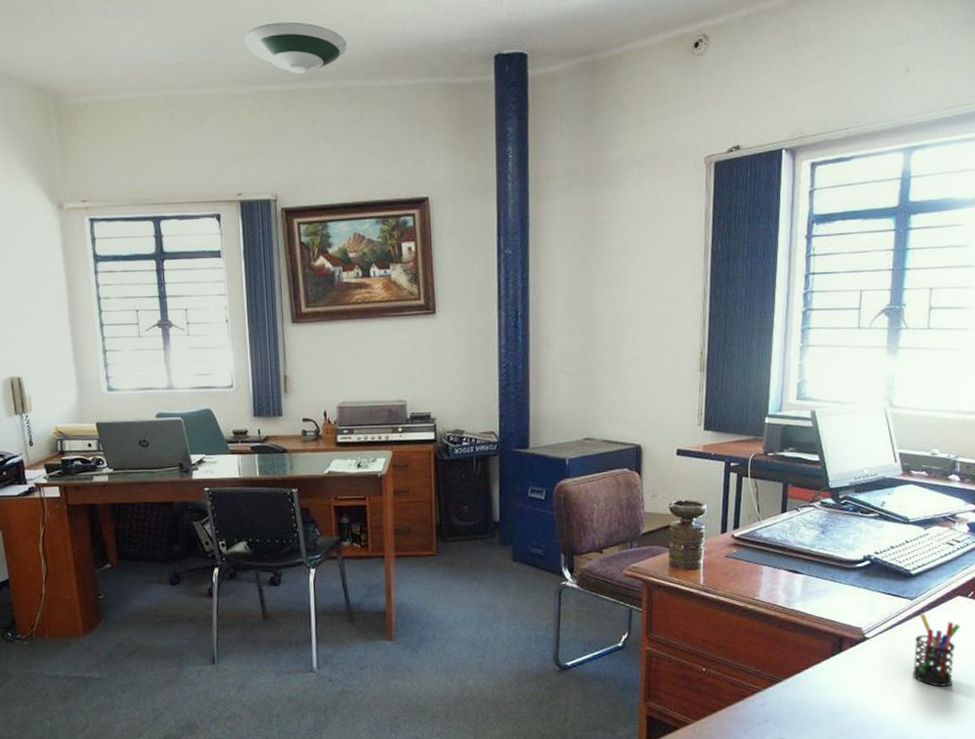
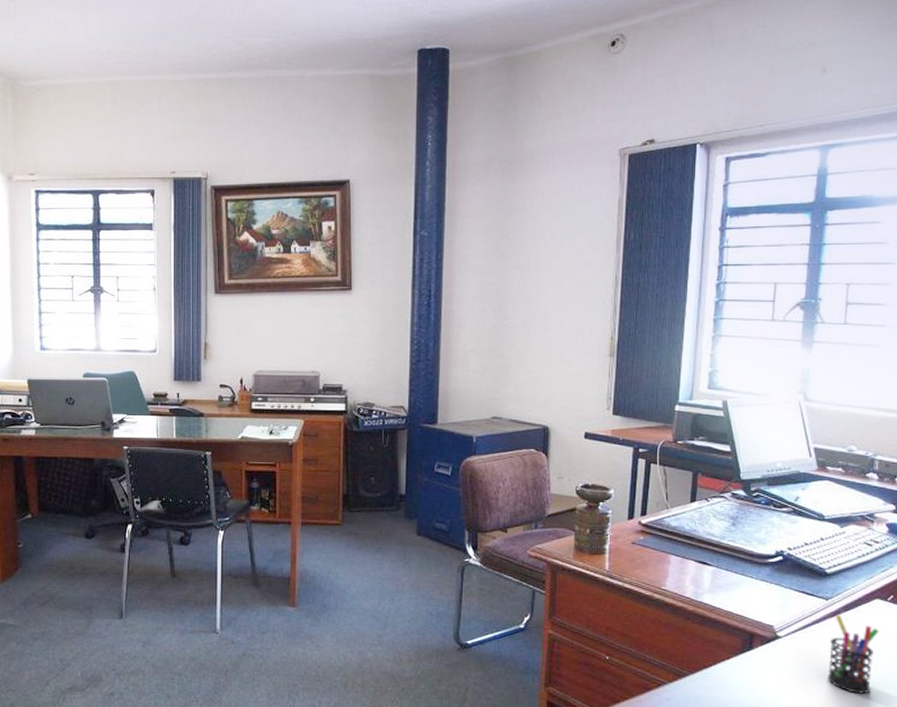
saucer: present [243,21,348,74] -> none [185,16,281,64]

